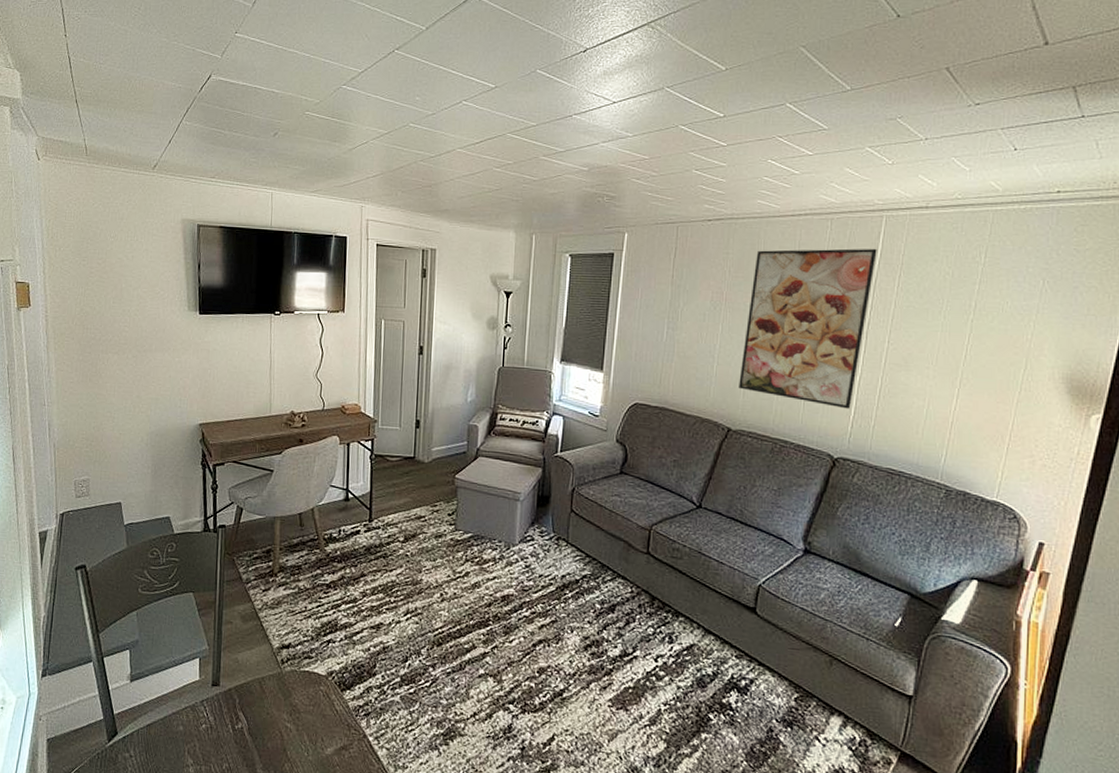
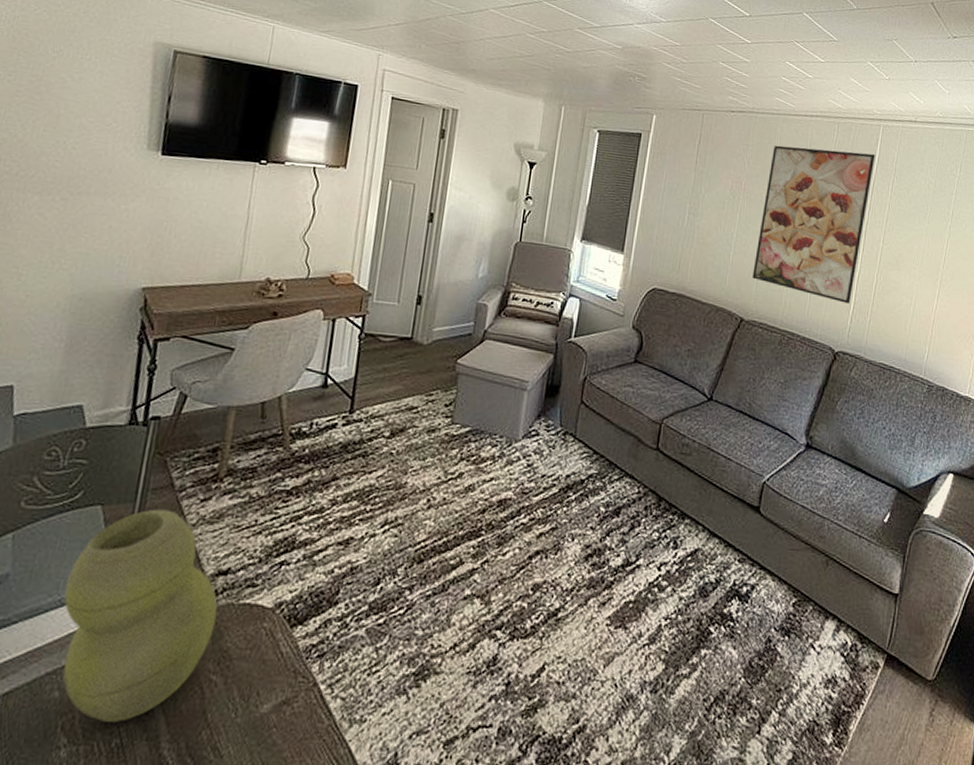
vase: none [176,596,285,752] -> present [63,509,218,722]

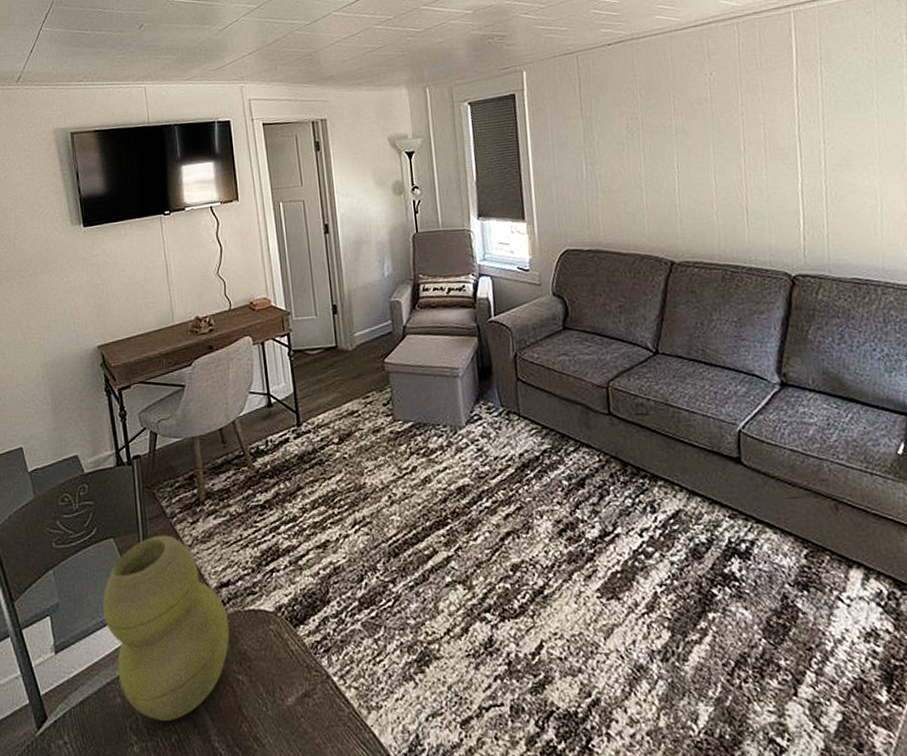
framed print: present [752,145,875,304] -> none [665,46,799,221]

